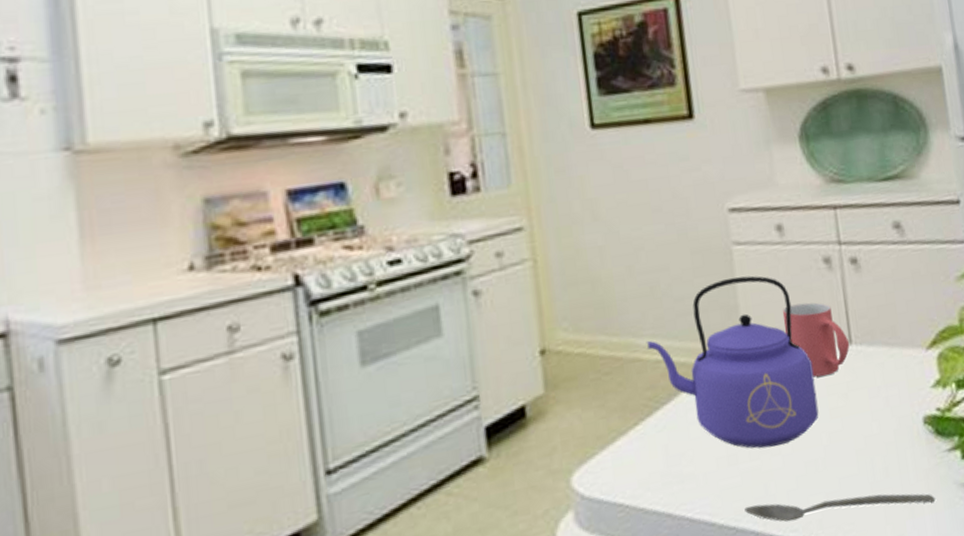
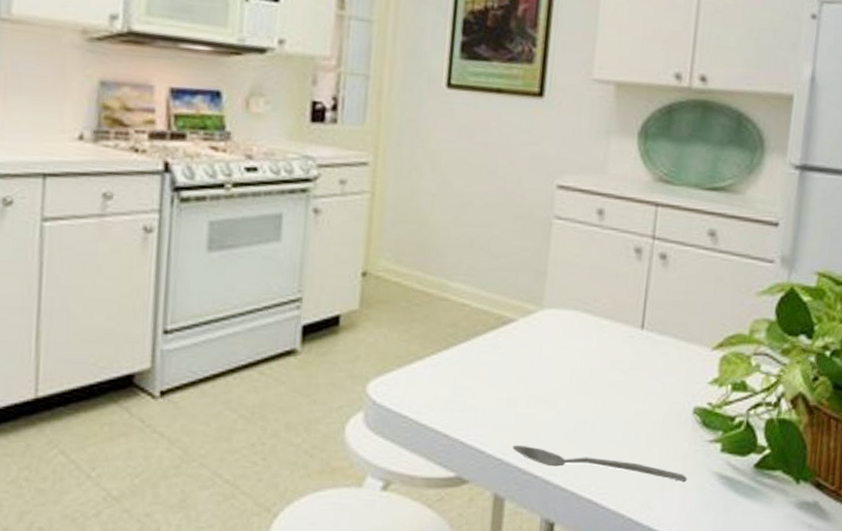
kettle: present [646,275,819,449] -> none [456,246,603,401]
mug: present [782,302,850,378] -> none [584,283,642,351]

